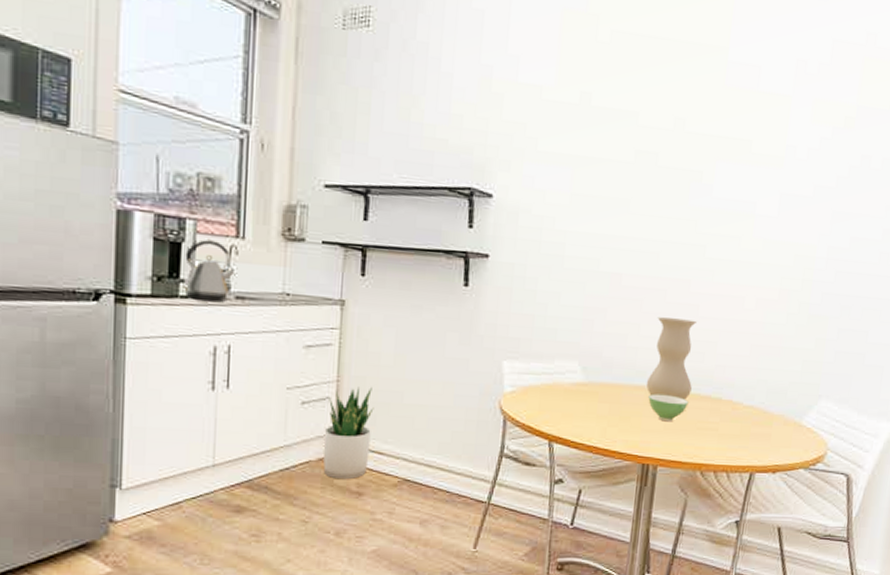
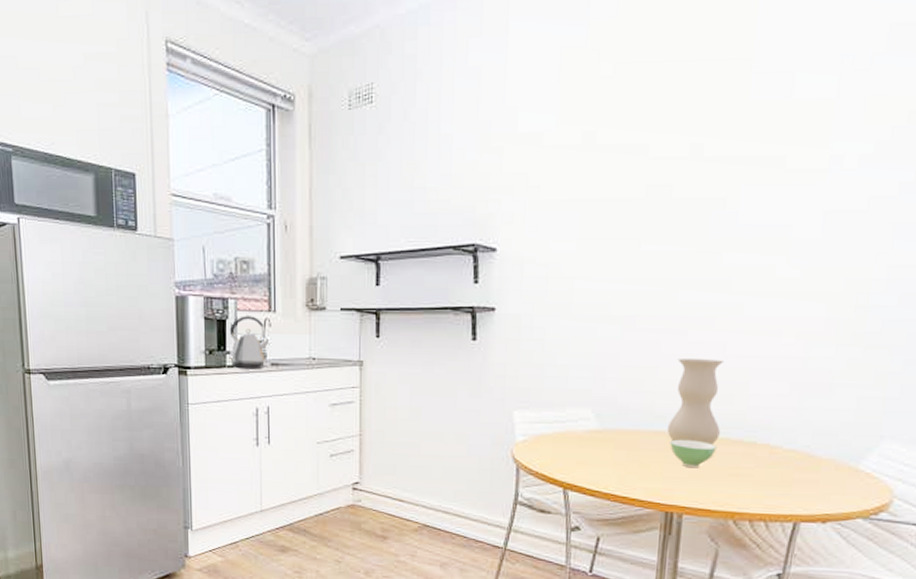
planter: present [322,387,374,480] -> none [350,440,394,525]

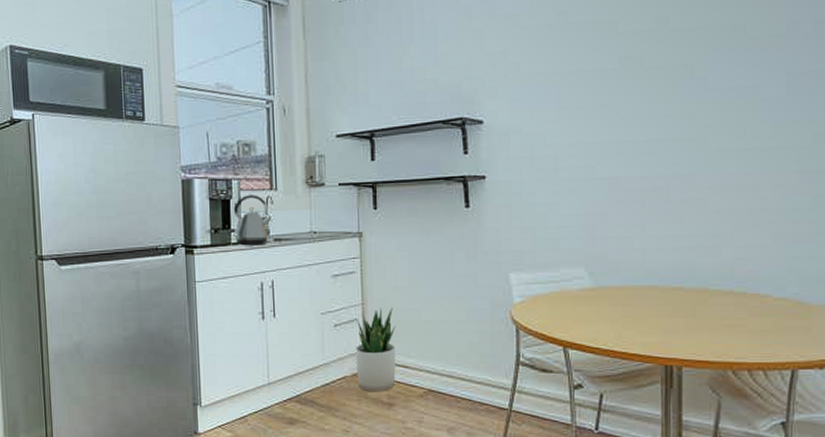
planter: none [350,440,394,525] -> present [355,308,396,392]
vase: present [666,359,723,445] -> none [658,214,710,297]
bowl: present [668,439,717,468] -> none [662,293,709,321]

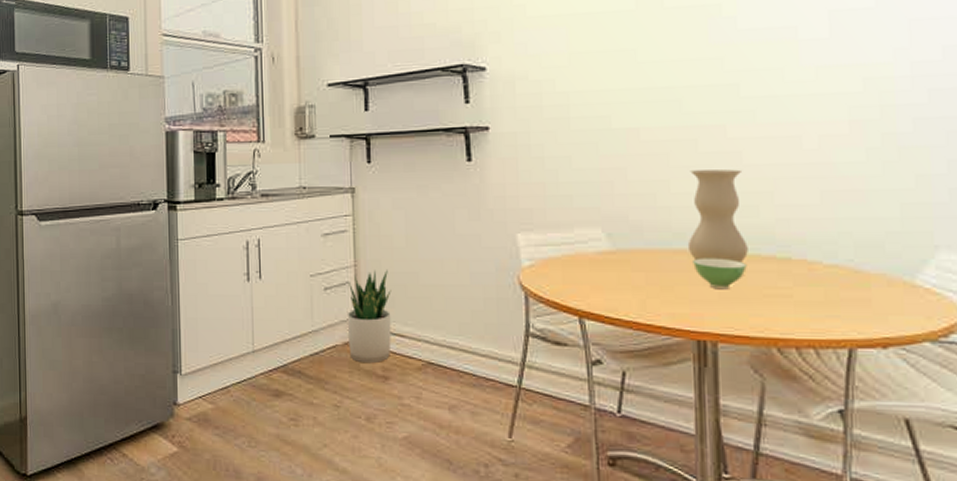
kettle: present [233,195,273,246] -> none [218,147,260,202]
vase: none [658,214,710,297] -> present [687,169,748,263]
bowl: none [662,293,709,321] -> present [691,258,747,290]

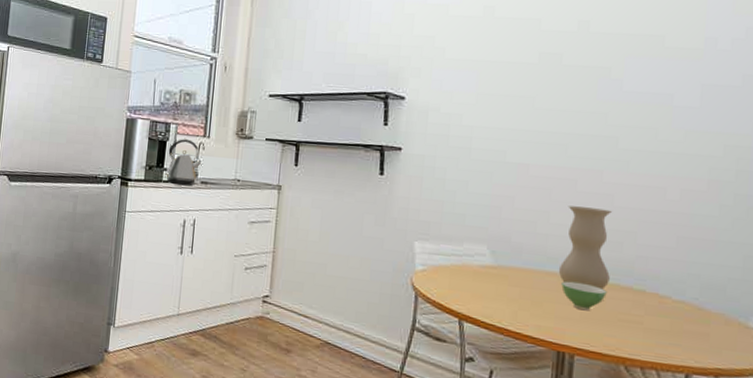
kettle: none [218,147,260,202] -> present [165,139,202,186]
planter: present [347,270,392,364] -> none [259,258,302,337]

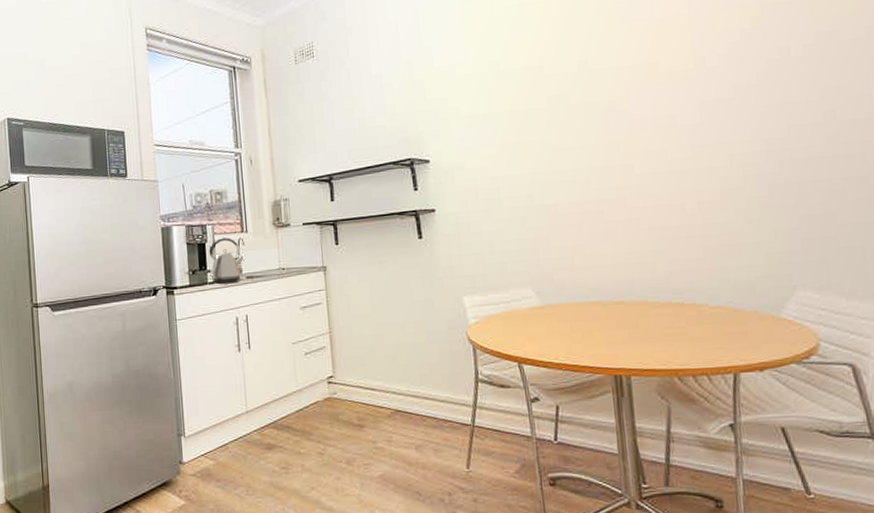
vase: present [558,206,612,290] -> none [599,233,650,310]
bowl: present [560,281,607,311] -> none [605,306,650,333]

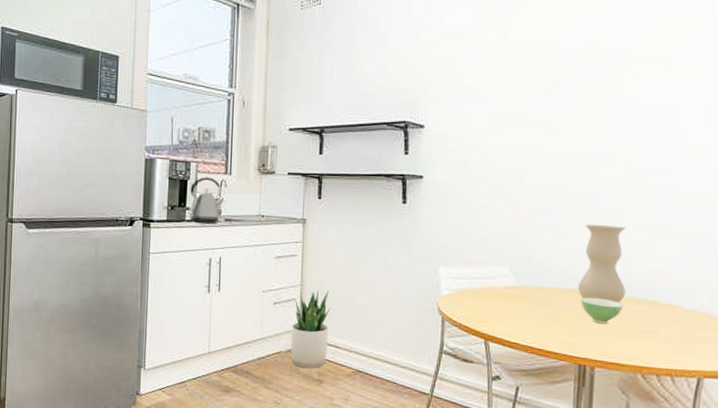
planter: none [325,334,364,415] -> present [290,290,331,369]
vase: none [599,233,650,310] -> present [577,224,626,303]
bowl: none [605,306,650,333] -> present [579,297,623,325]

